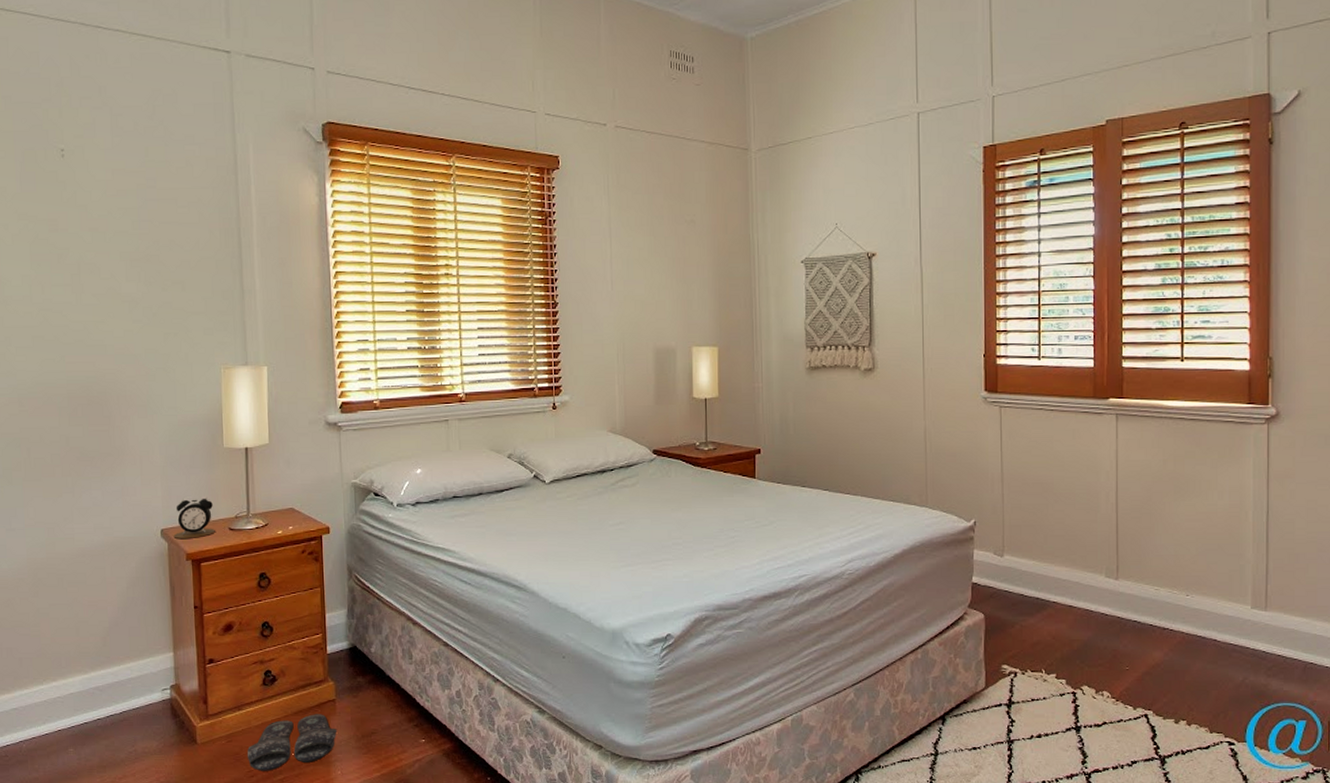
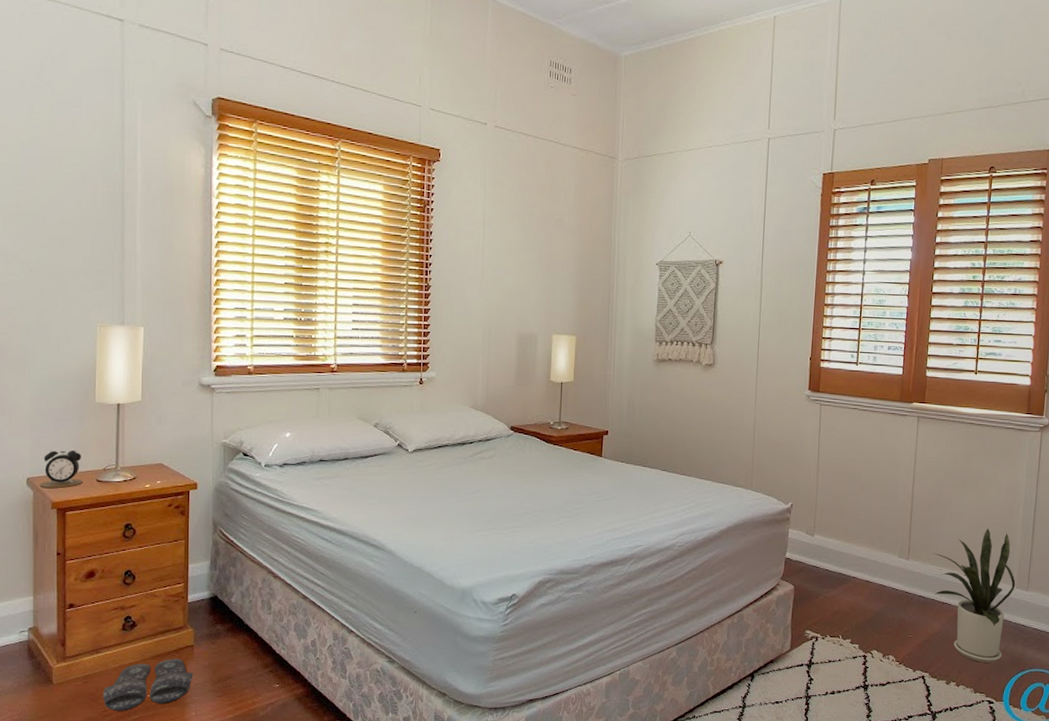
house plant: none [1147,539,1251,697] -> present [933,528,1016,663]

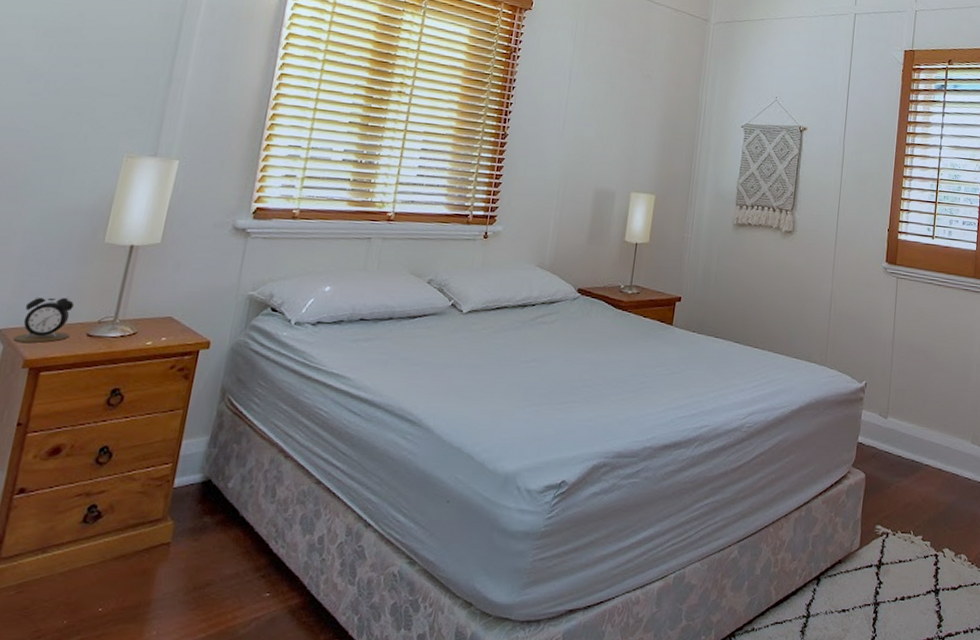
slippers: present [103,658,194,711] -> none [38,560,165,631]

